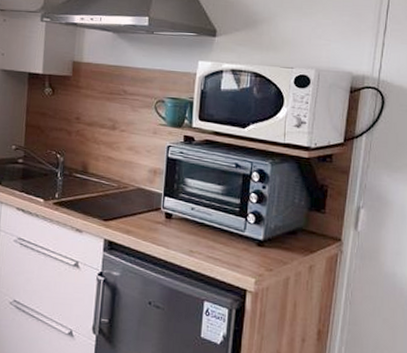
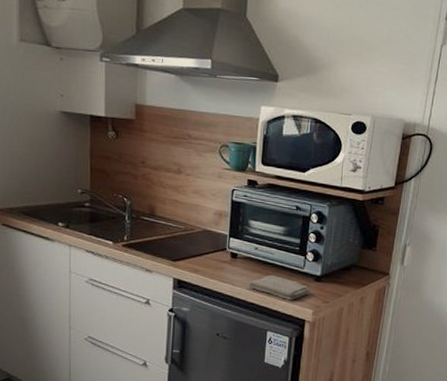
washcloth: none [184,238,251,268] -> present [248,275,310,301]

